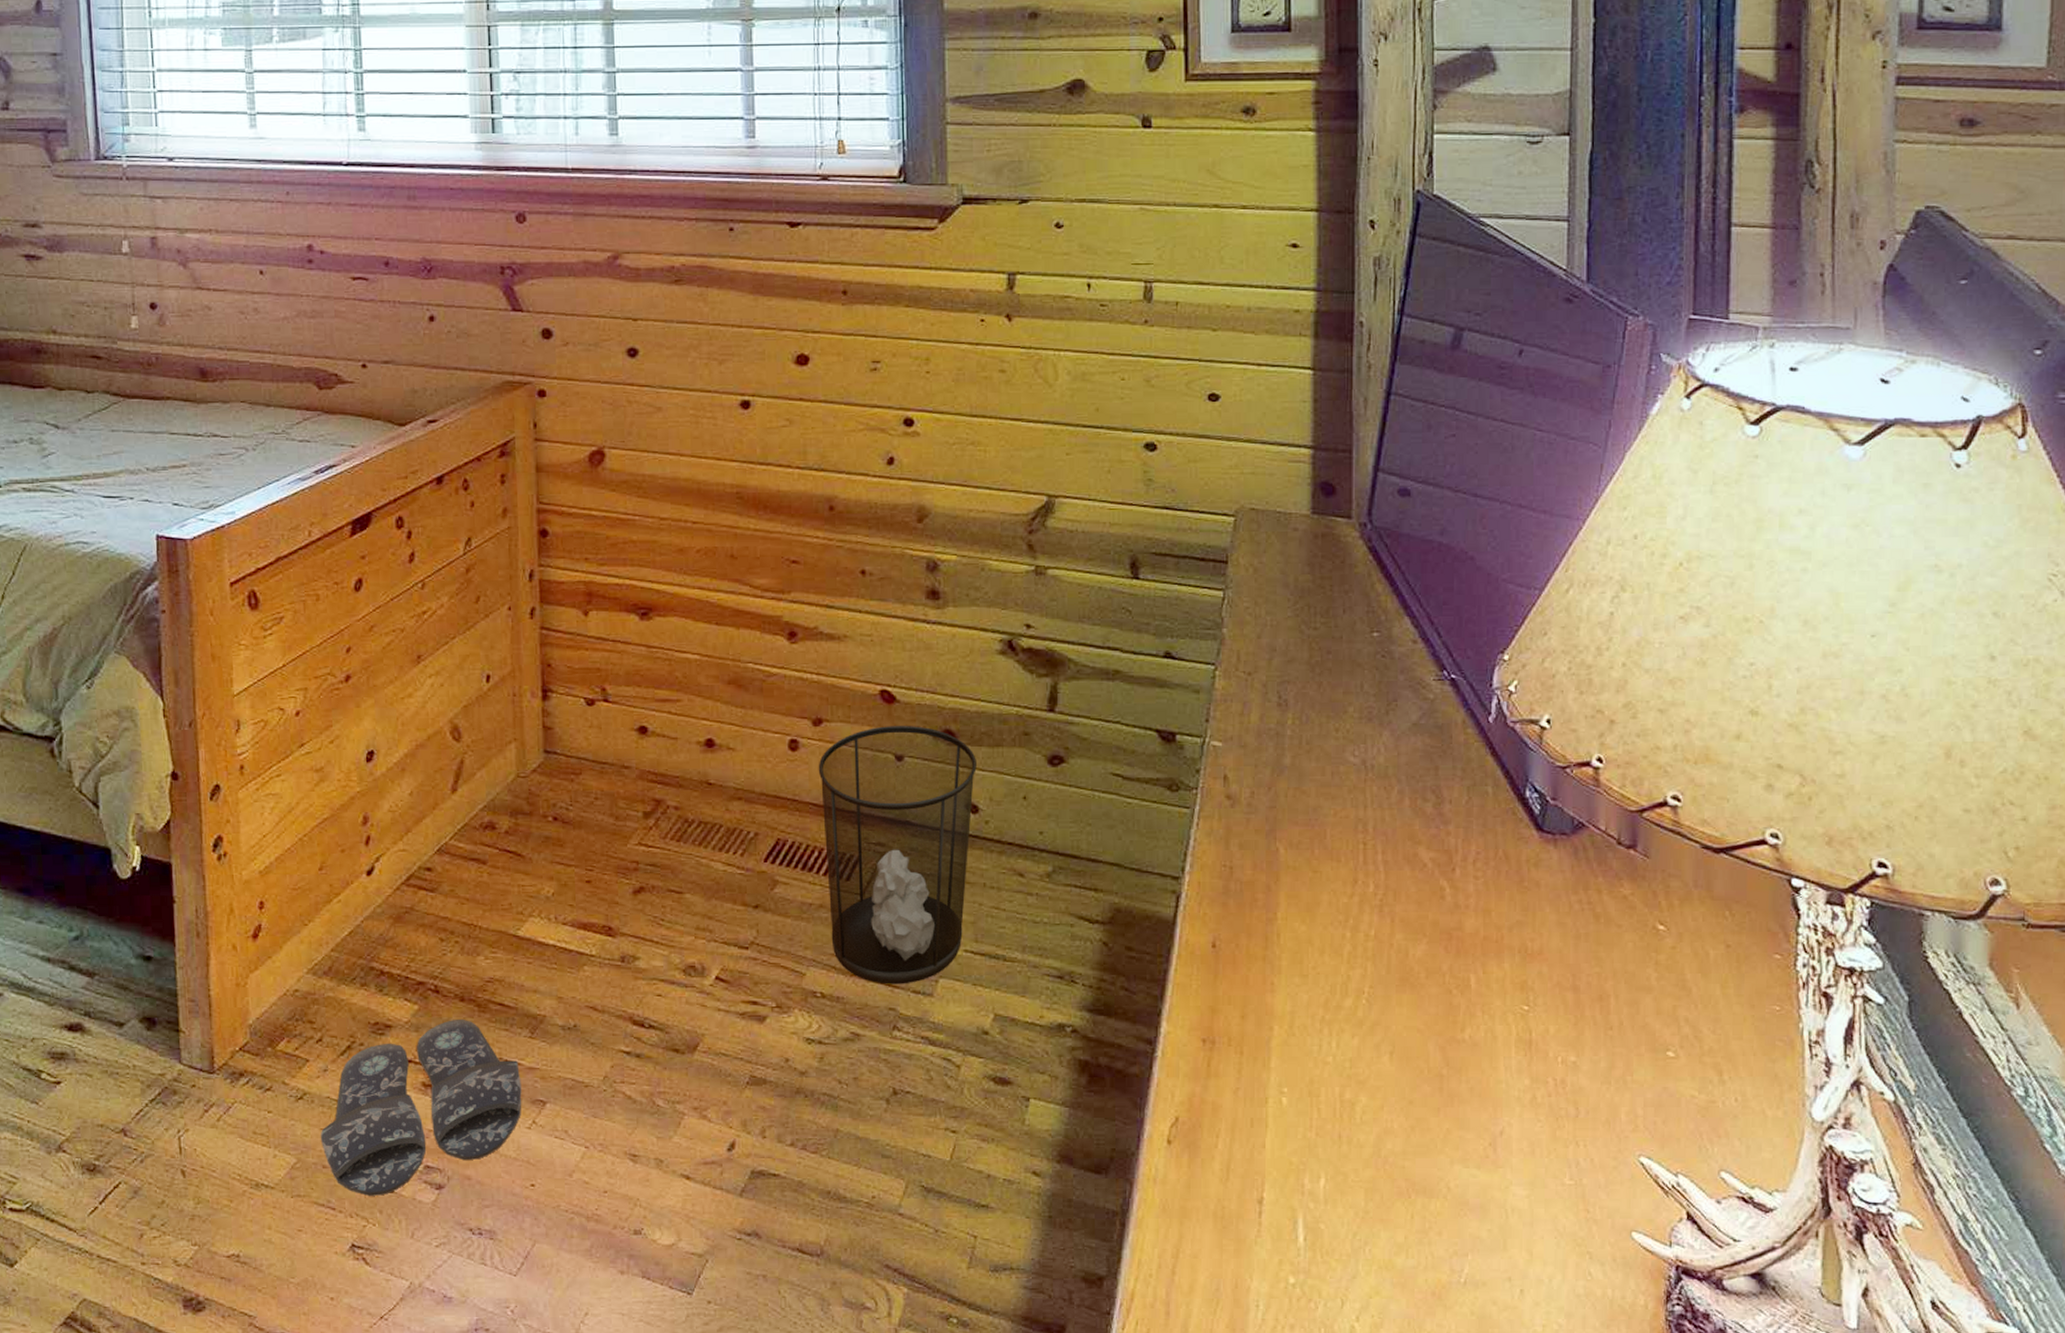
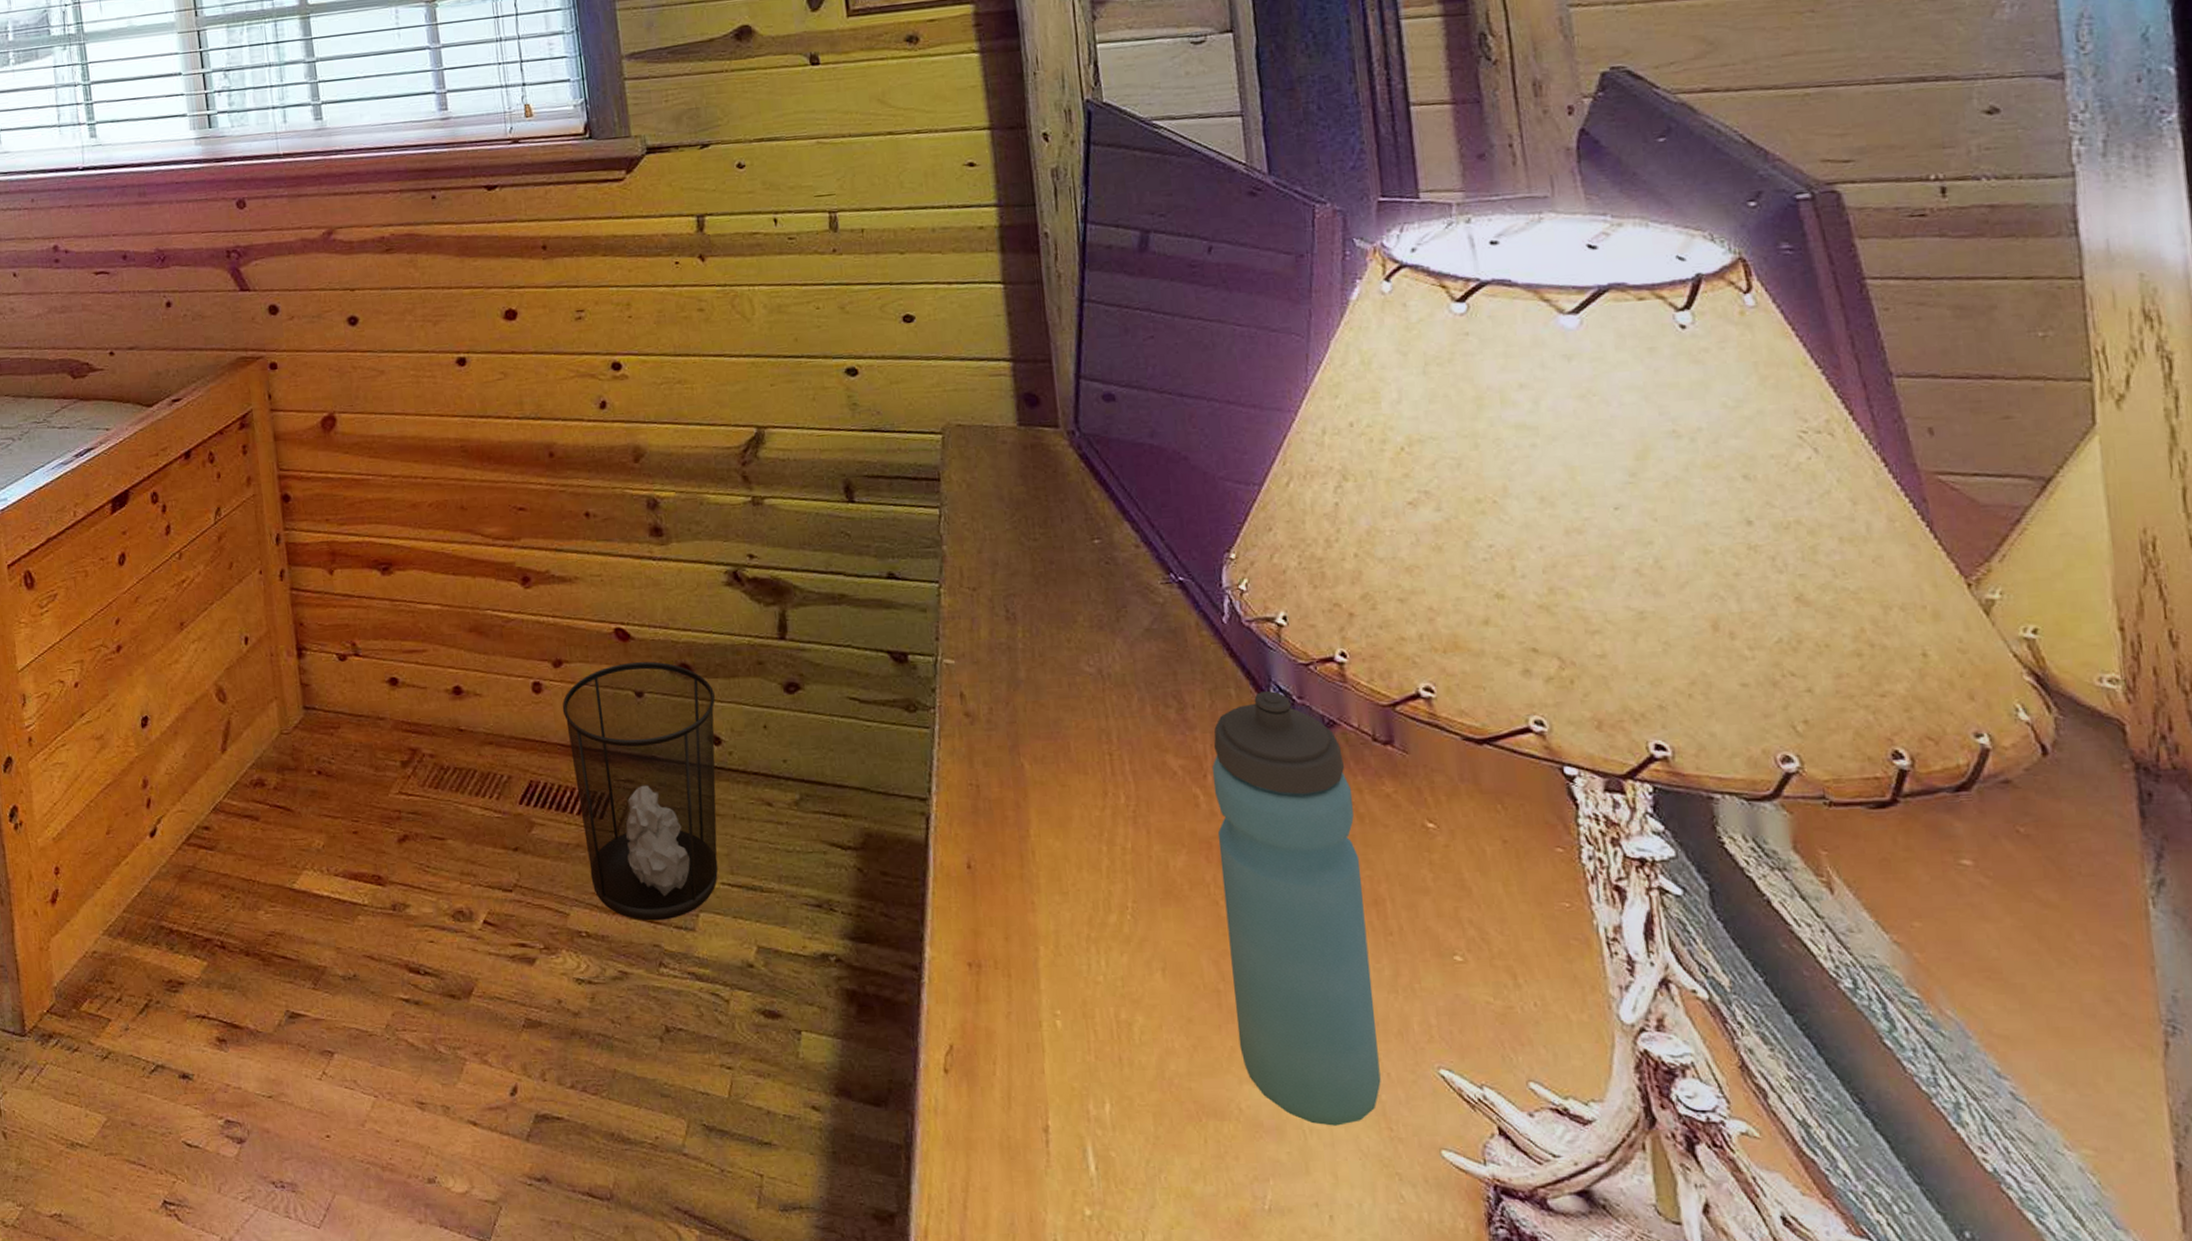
slippers: present [320,1018,522,1196] -> none [126,973,312,1152]
water bottle: none [1455,790,1592,1206] -> present [1211,690,1381,1126]

